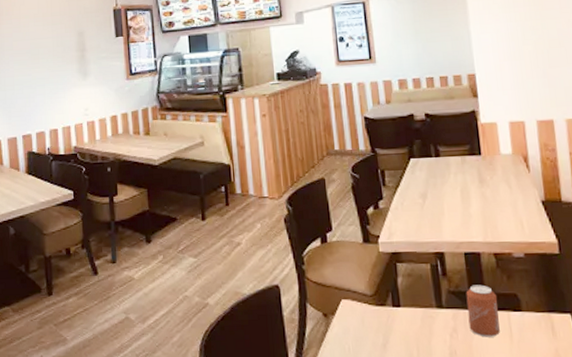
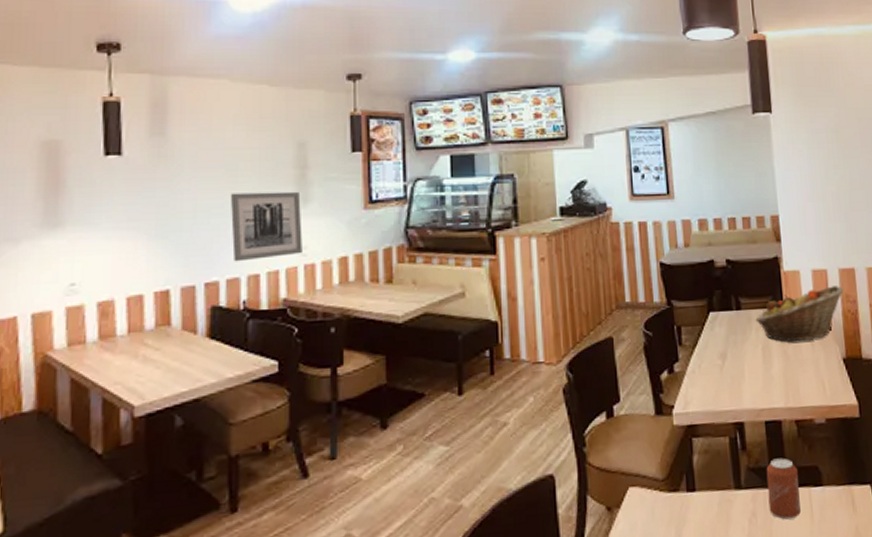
wall art: none [35,68,85,120] -> present [230,191,302,262]
fruit basket: none [454,136,542,186] -> present [755,286,843,342]

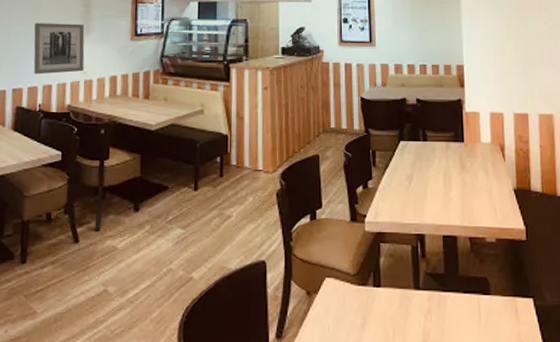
fruit basket: present [755,286,843,342] -> none [439,127,517,172]
can: present [766,458,801,520] -> none [442,267,470,320]

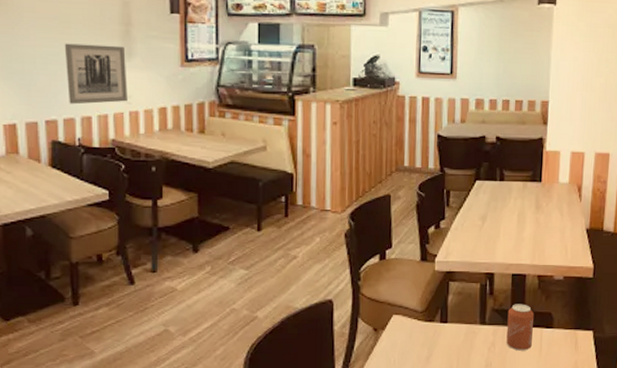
can: none [442,267,470,320] -> present [506,304,535,351]

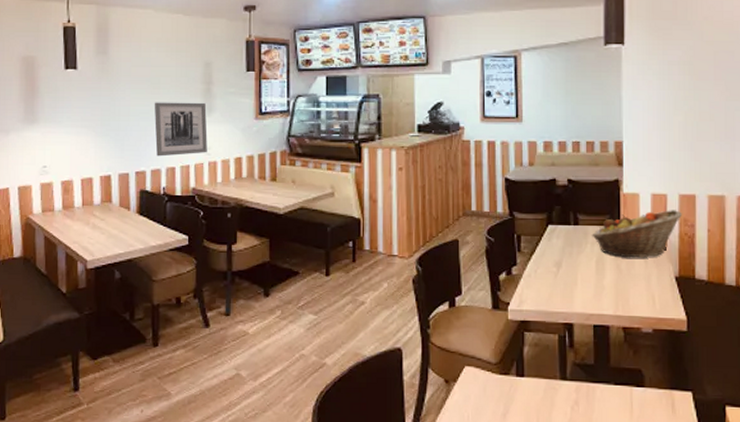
can: present [506,304,535,351] -> none [591,358,622,412]
fruit basket: none [515,167,596,212] -> present [592,210,682,258]

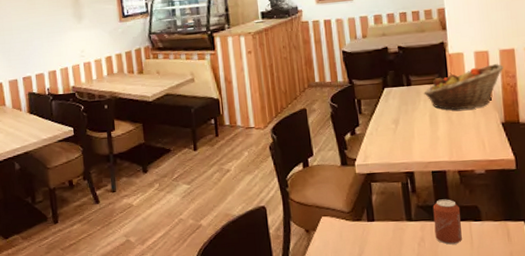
wall art: present [154,102,208,157] -> none [31,12,82,63]
can: none [591,358,622,412] -> present [433,199,462,245]

